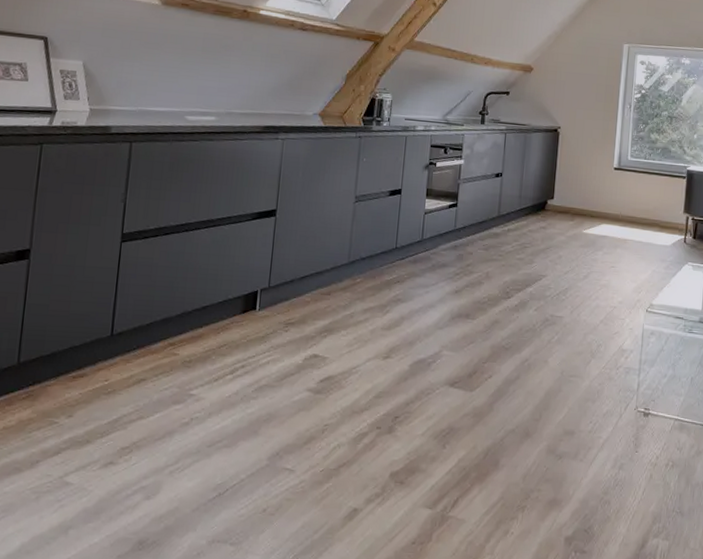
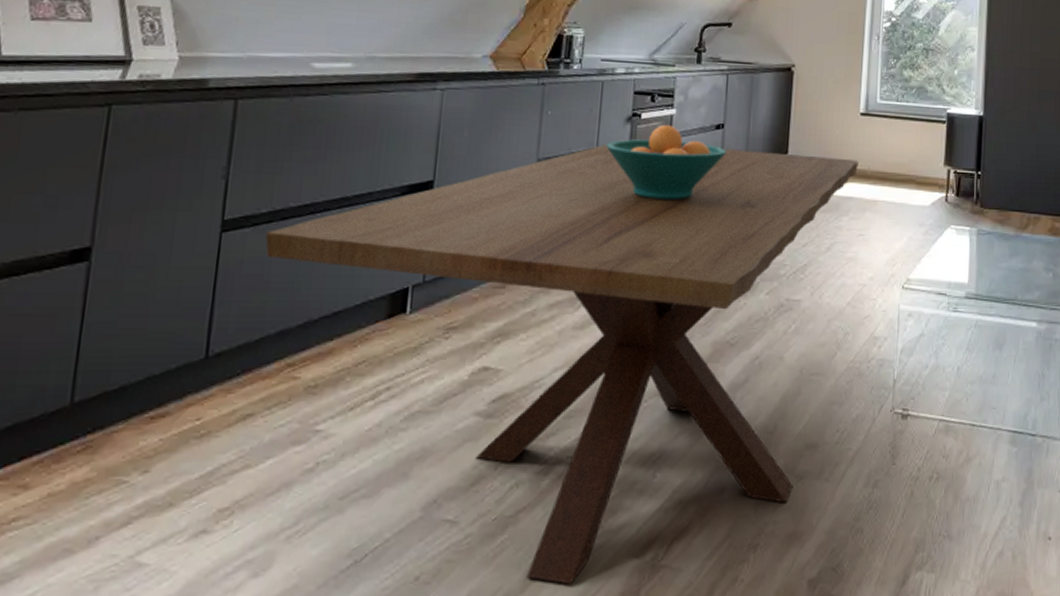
dining table: none [152,182,612,525] -> present [265,139,858,585]
fruit bowl: none [408,172,505,233] -> present [605,124,727,201]

